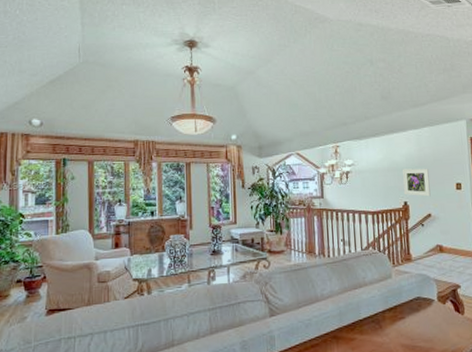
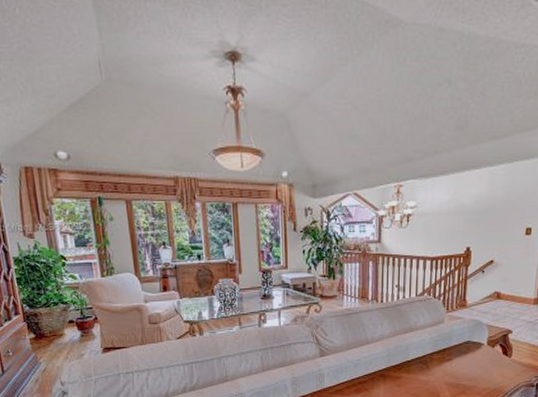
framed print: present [402,168,431,197] -> none [467,211,498,242]

